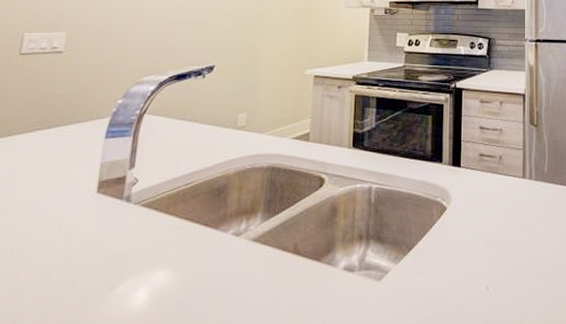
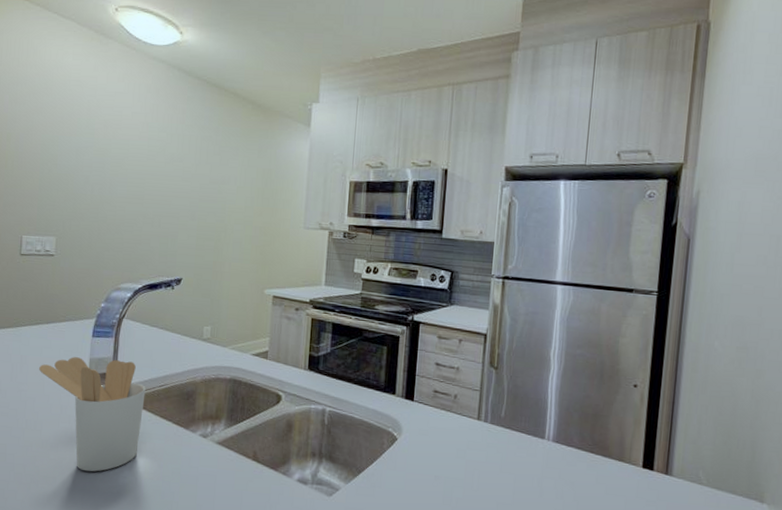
utensil holder: none [34,161,169,299] -> present [39,357,146,472]

